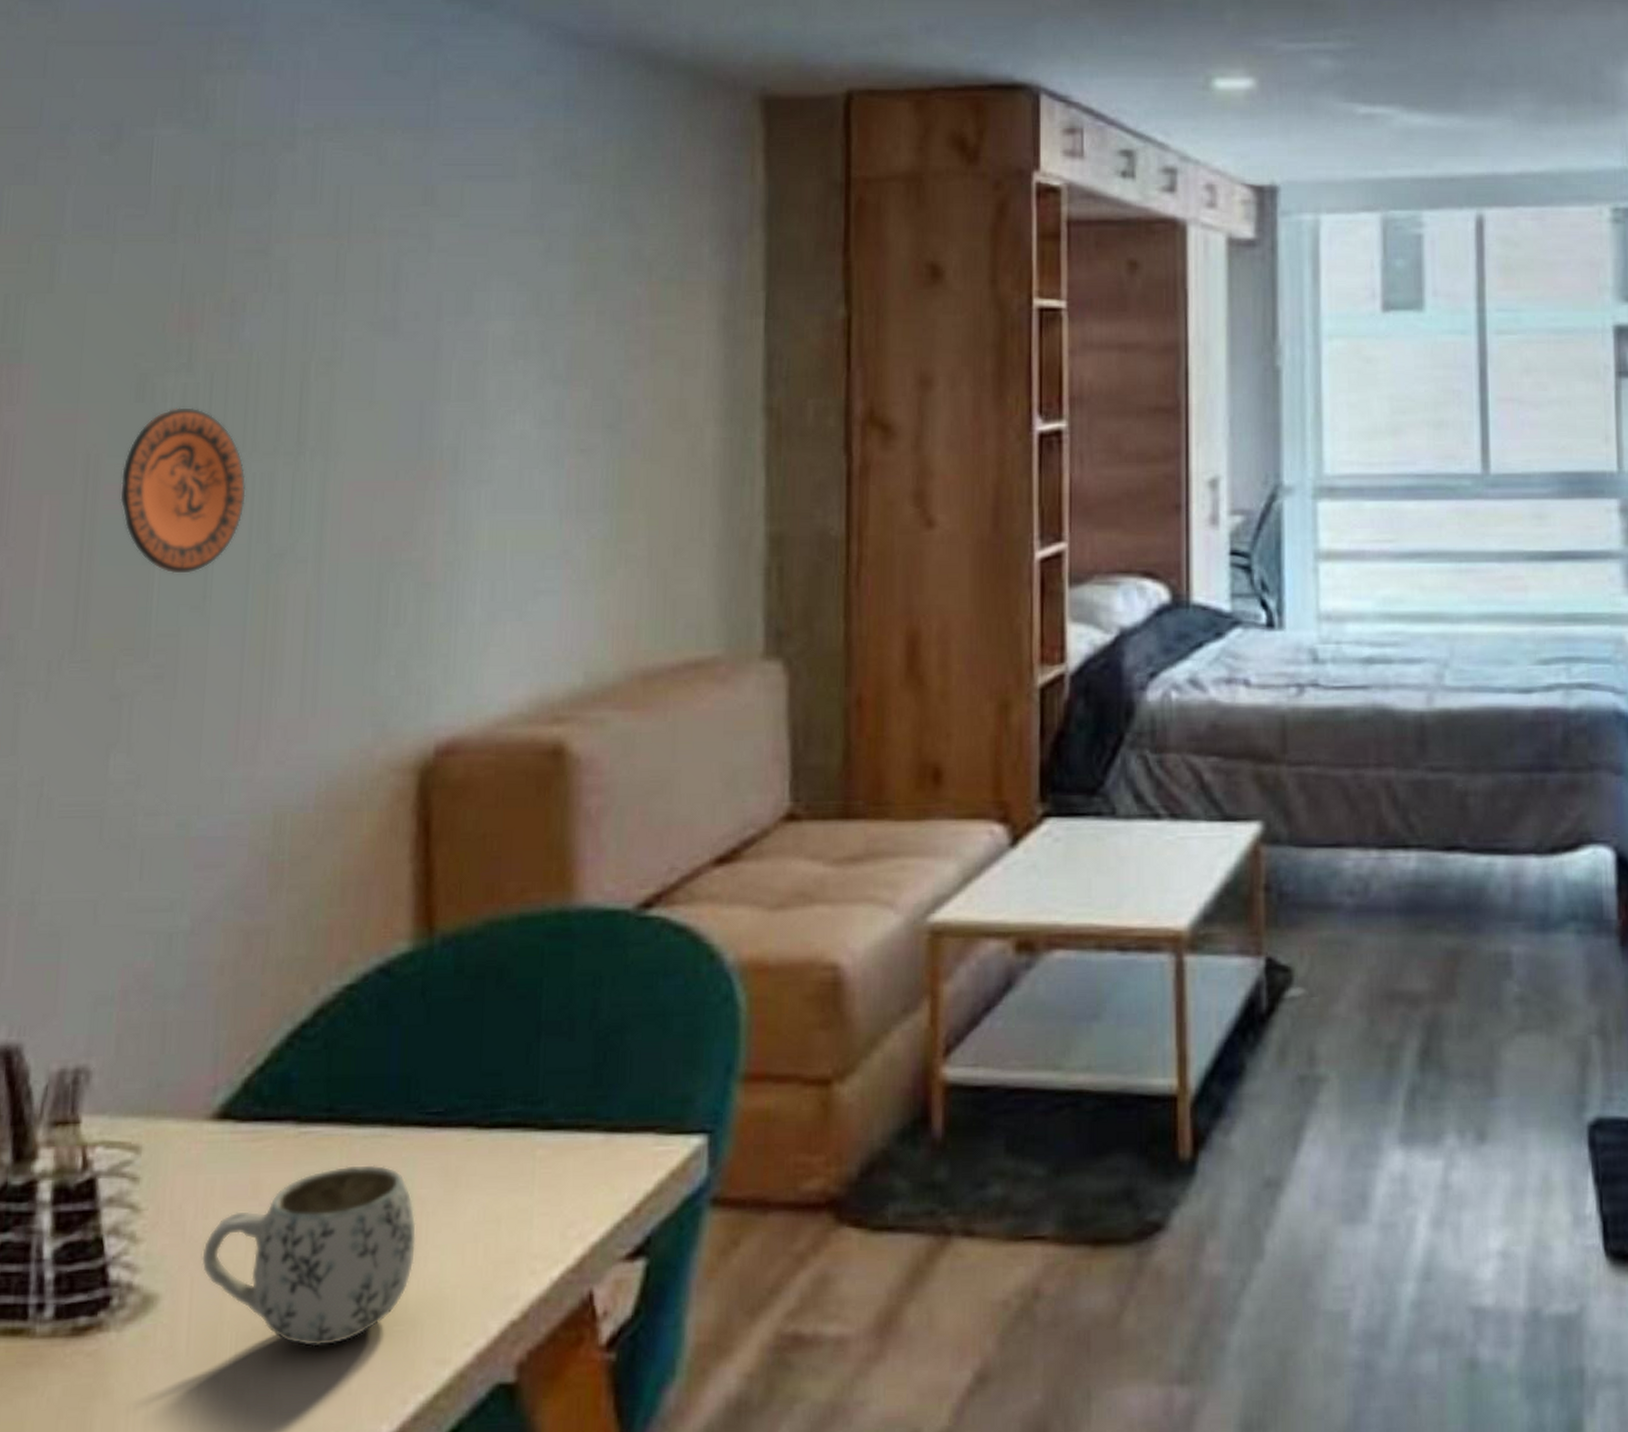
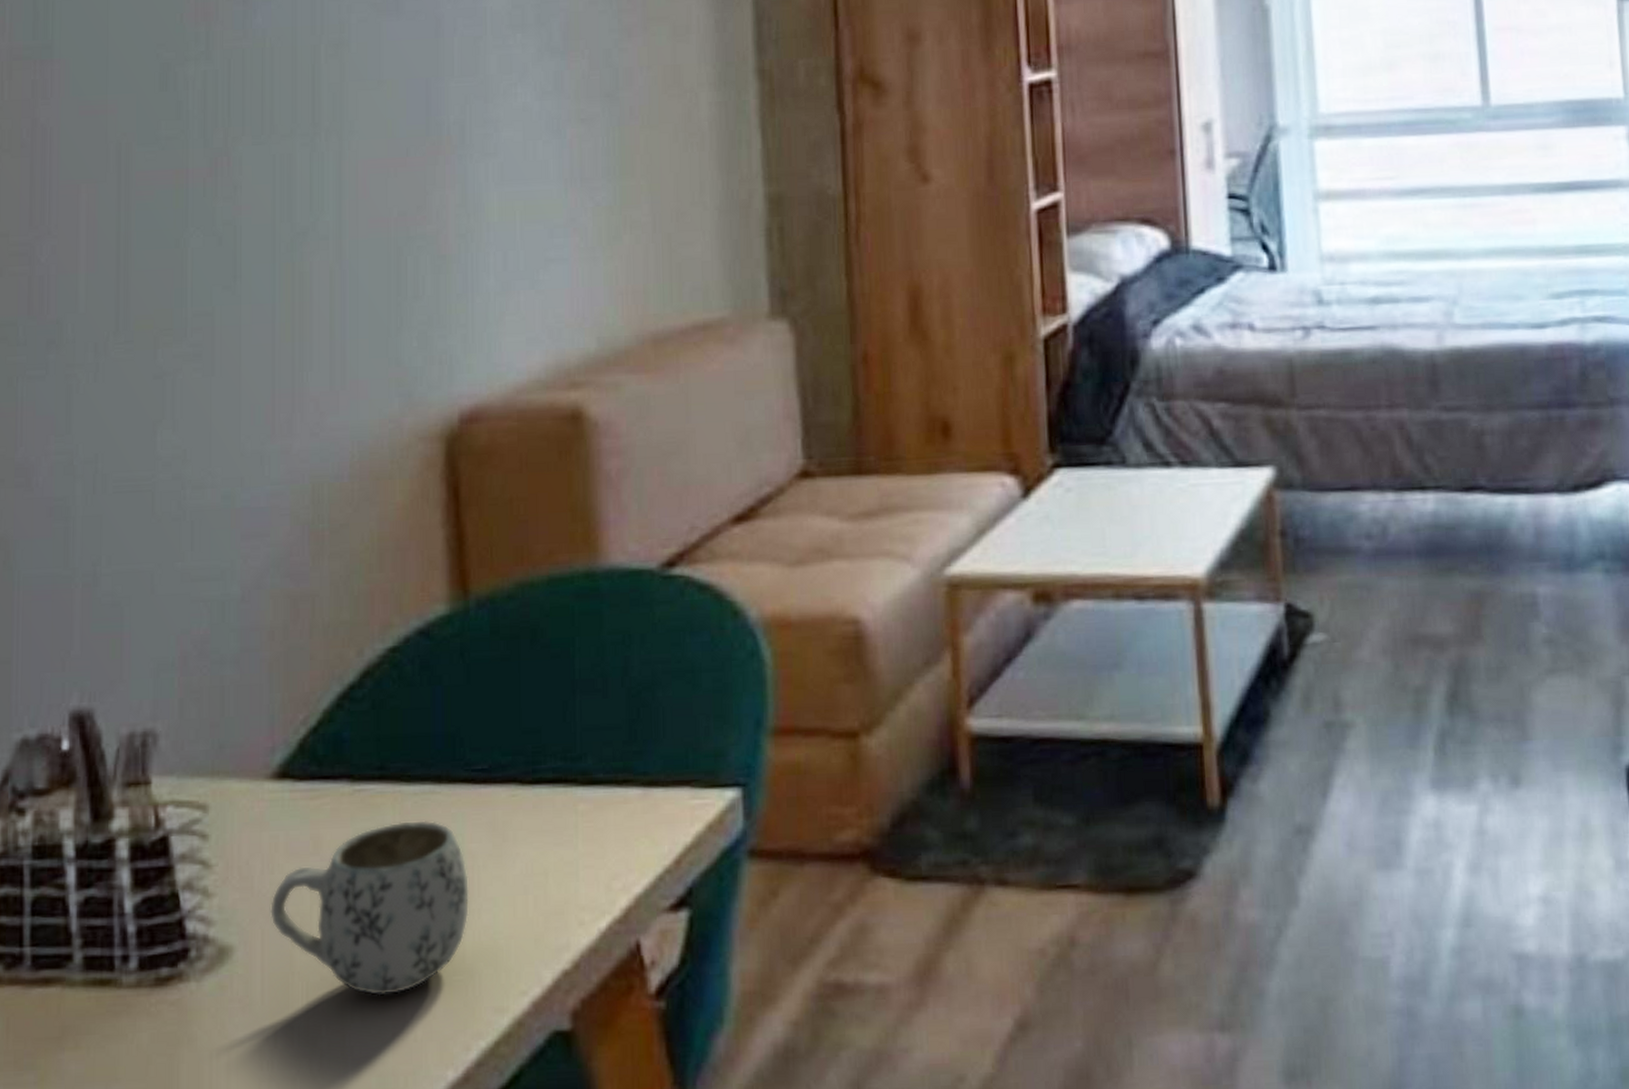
decorative plate: present [120,407,246,574] -> none [151,94,267,256]

